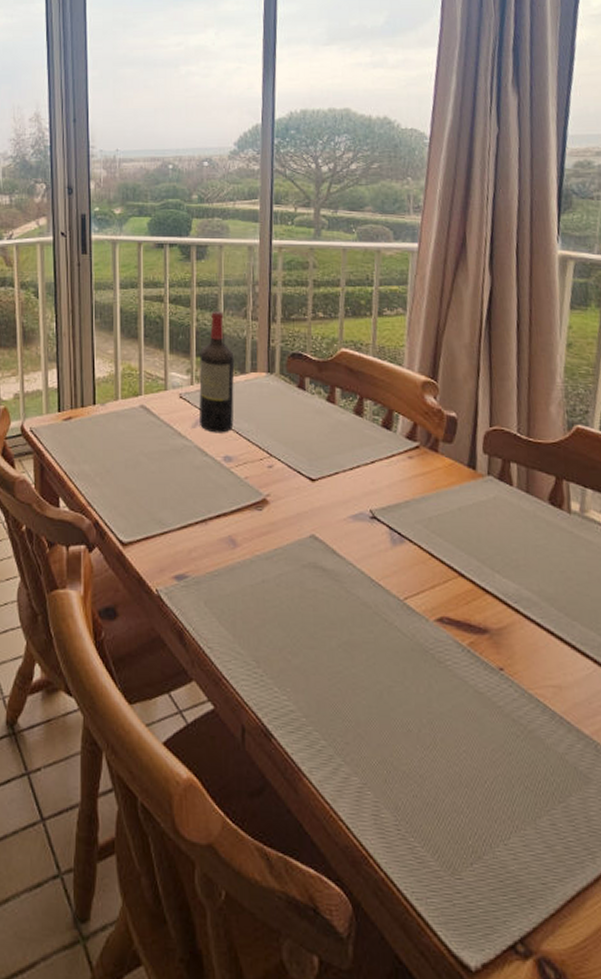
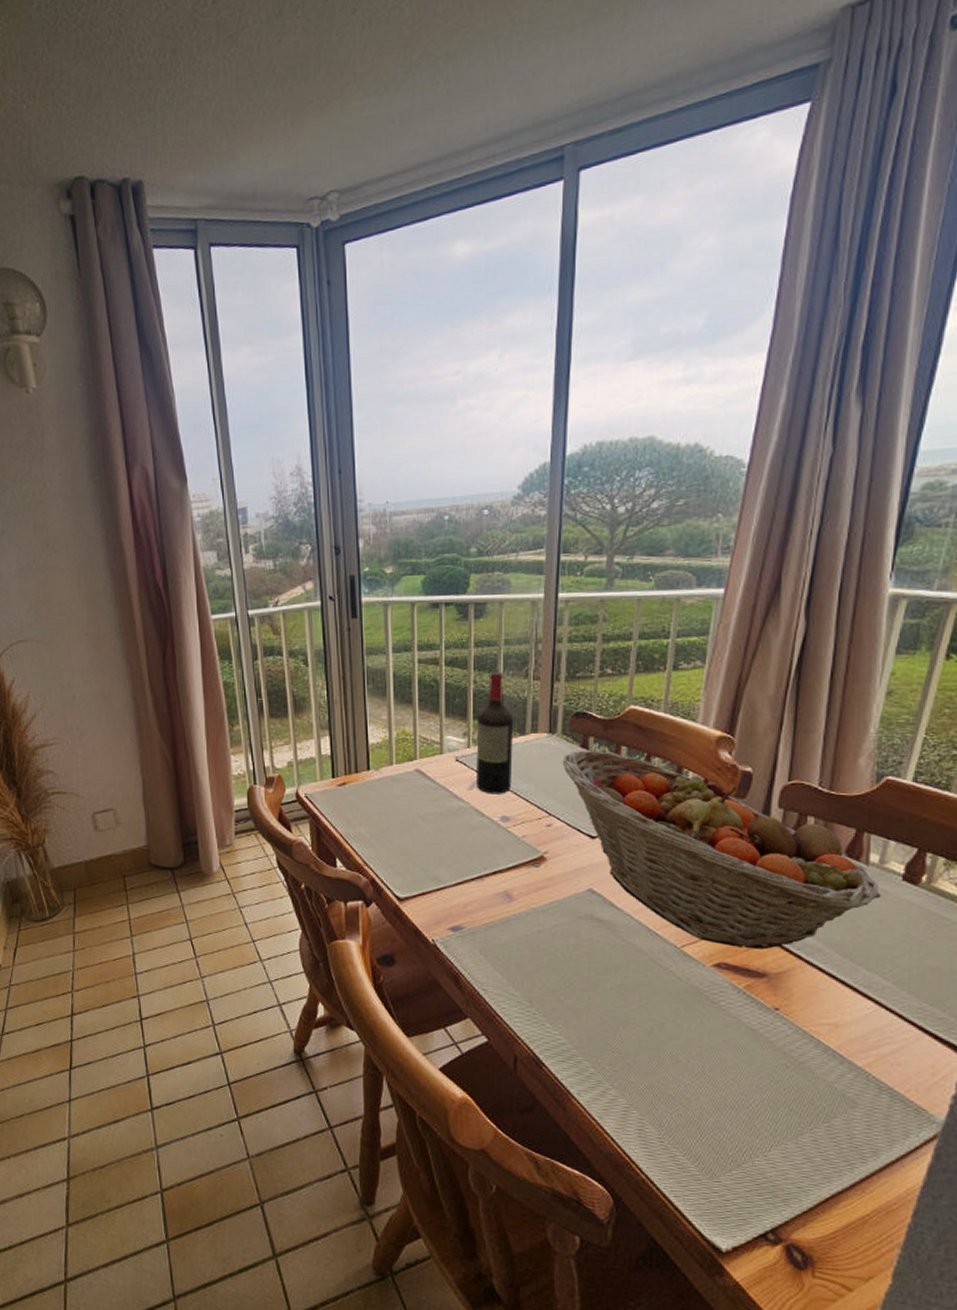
fruit basket: none [281,390,586,602] -> present [562,750,882,949]

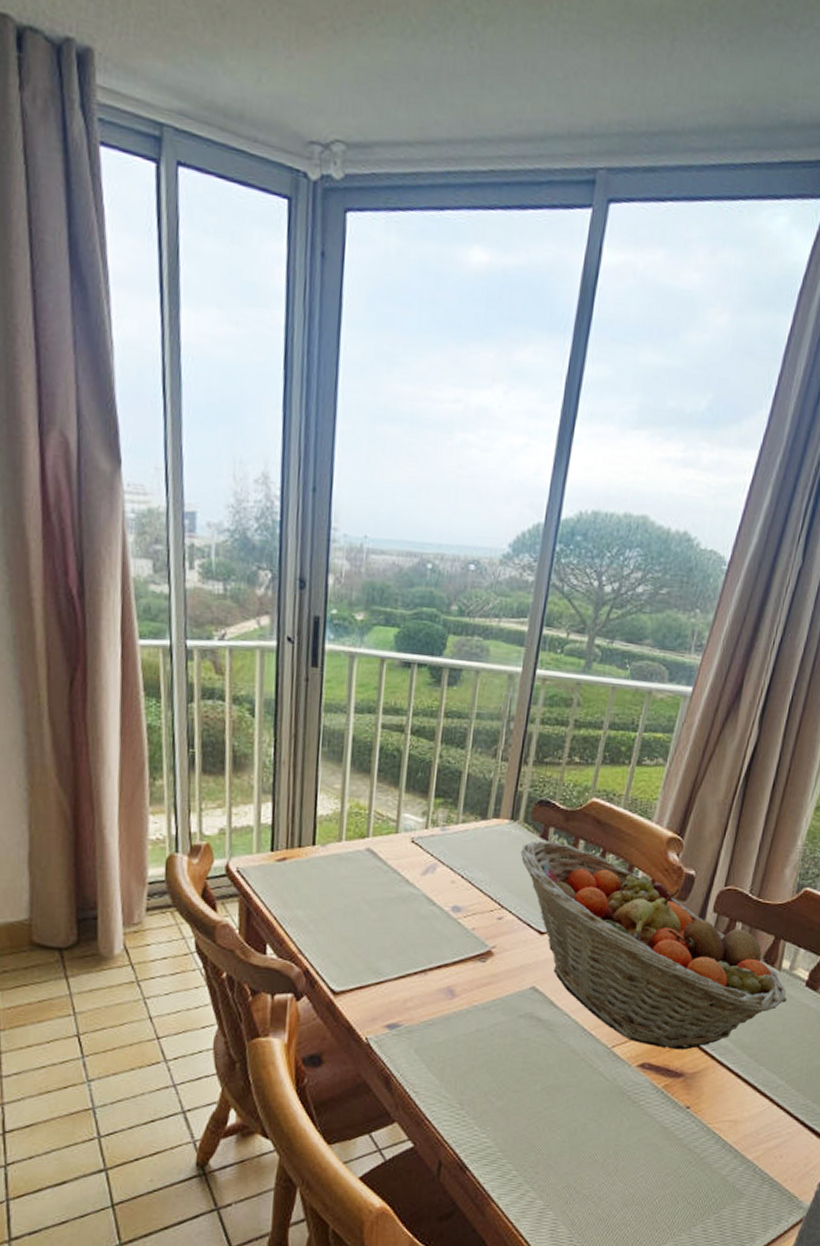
wine bottle: present [476,672,514,794] -> none [430,747,477,882]

